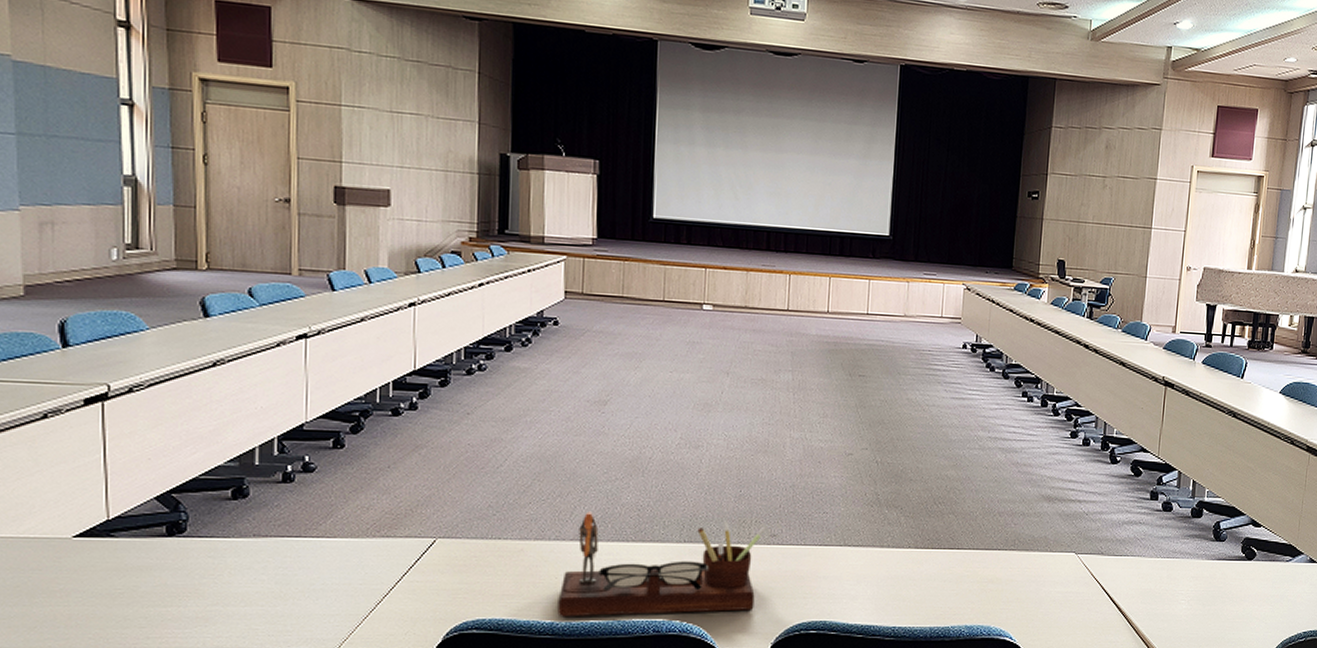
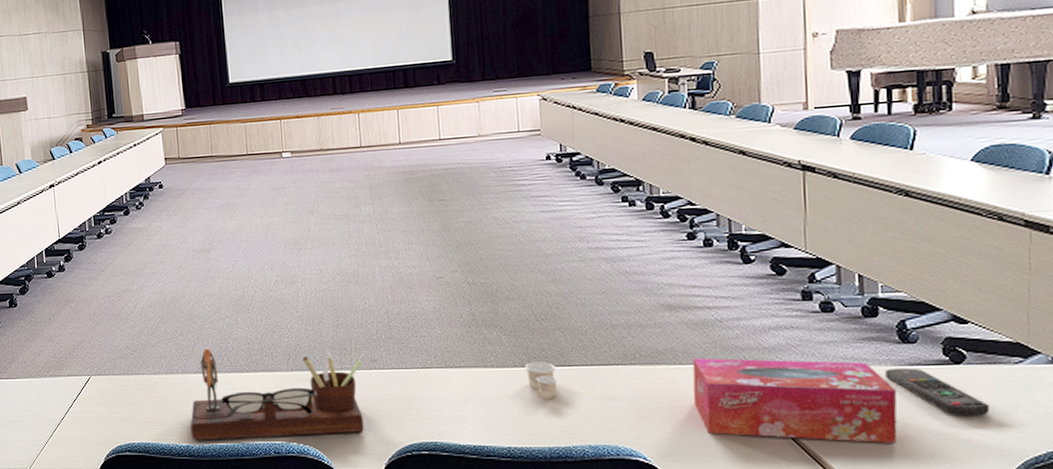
paper cup: none [918,543,946,581] -> present [525,361,557,400]
tissue box: none [1056,546,1207,626] -> present [692,357,898,444]
remote control: none [1200,562,1266,604] -> present [885,368,990,417]

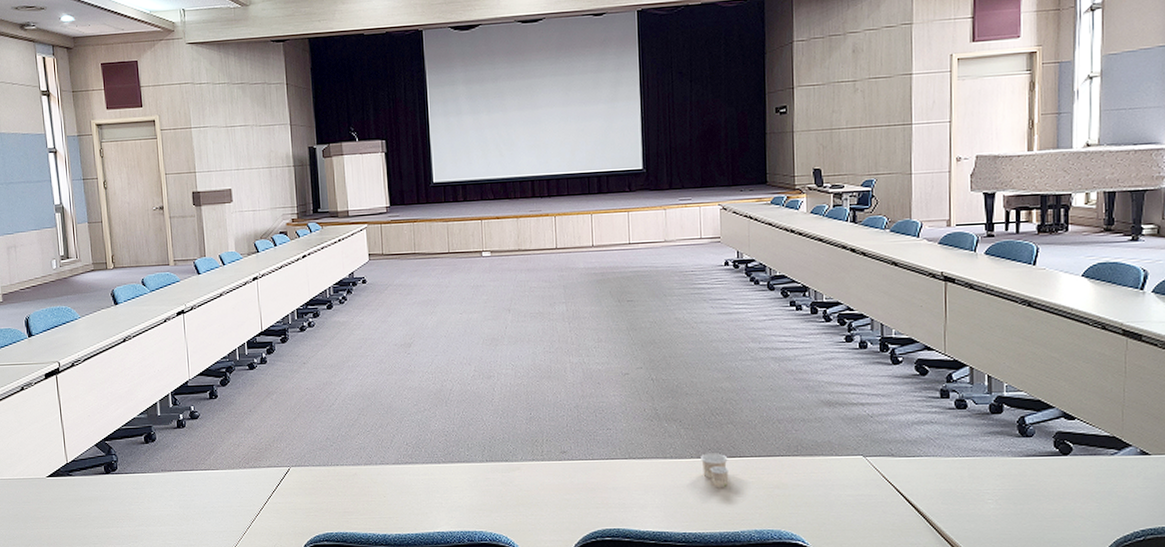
desk organizer: present [190,347,368,441] -> none [387,439,558,530]
tissue box: present [692,357,898,444] -> none [846,449,1016,527]
remote control: present [885,368,990,417] -> none [1007,458,1090,501]

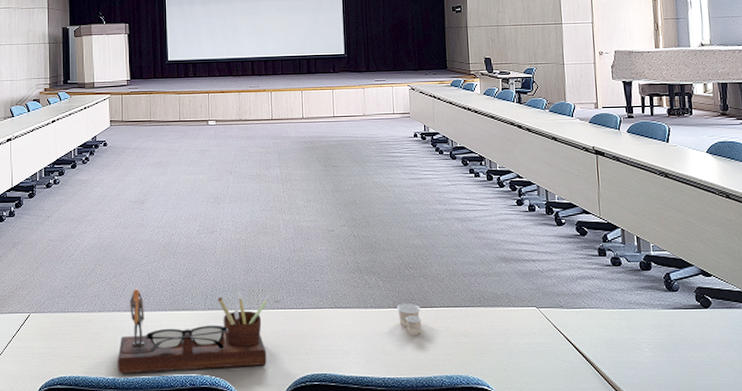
desk organizer: none [387,439,558,530] -> present [117,288,272,374]

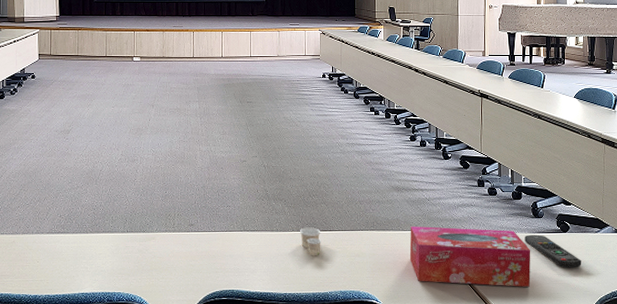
desk organizer: present [117,288,272,374] -> none [39,212,187,291]
tissue box: none [522,301,669,373] -> present [409,226,531,288]
remote control: none [658,311,730,350] -> present [524,235,582,268]

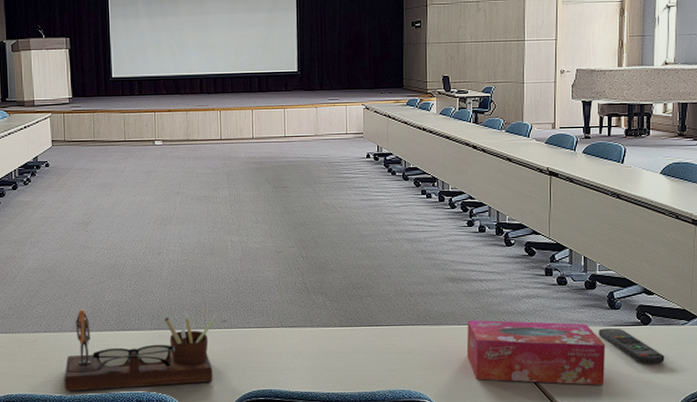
desk organizer: none [39,212,187,291] -> present [64,309,219,392]
paper cup: present [300,227,321,256] -> none [343,322,367,354]

